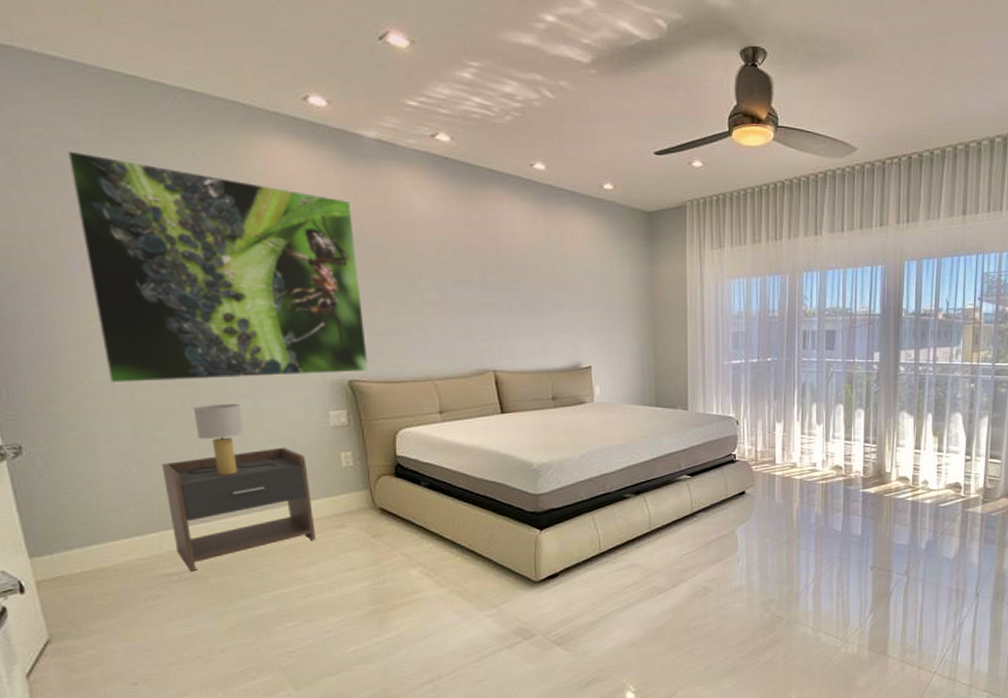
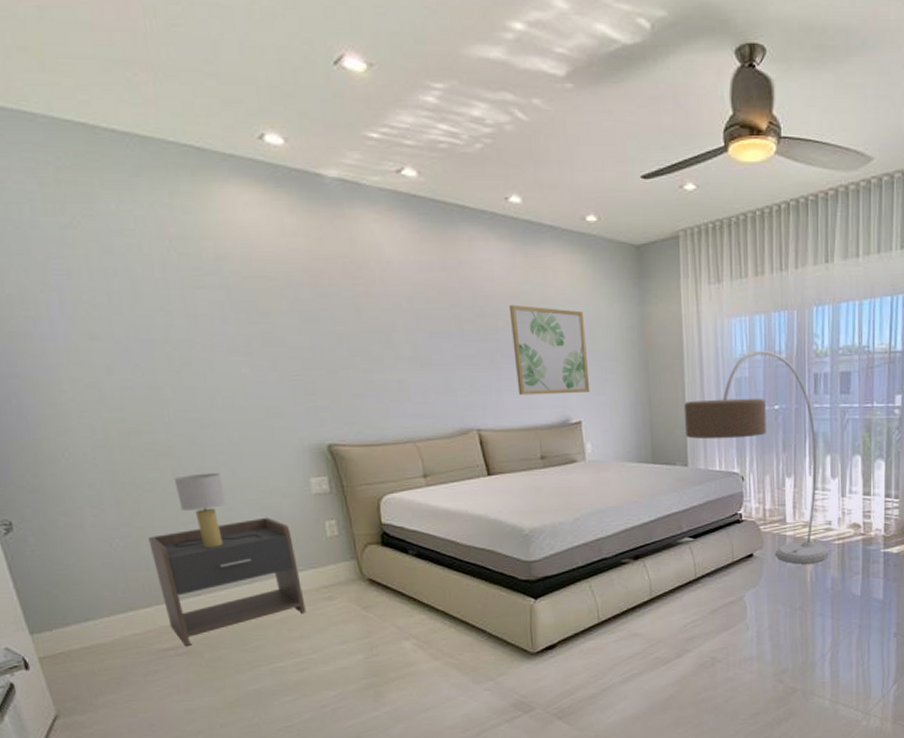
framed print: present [66,150,369,383] -> none [24,209,348,455]
wall art: none [529,259,601,341] -> present [508,304,590,396]
floor lamp: none [687,308,813,501] -> present [685,350,829,564]

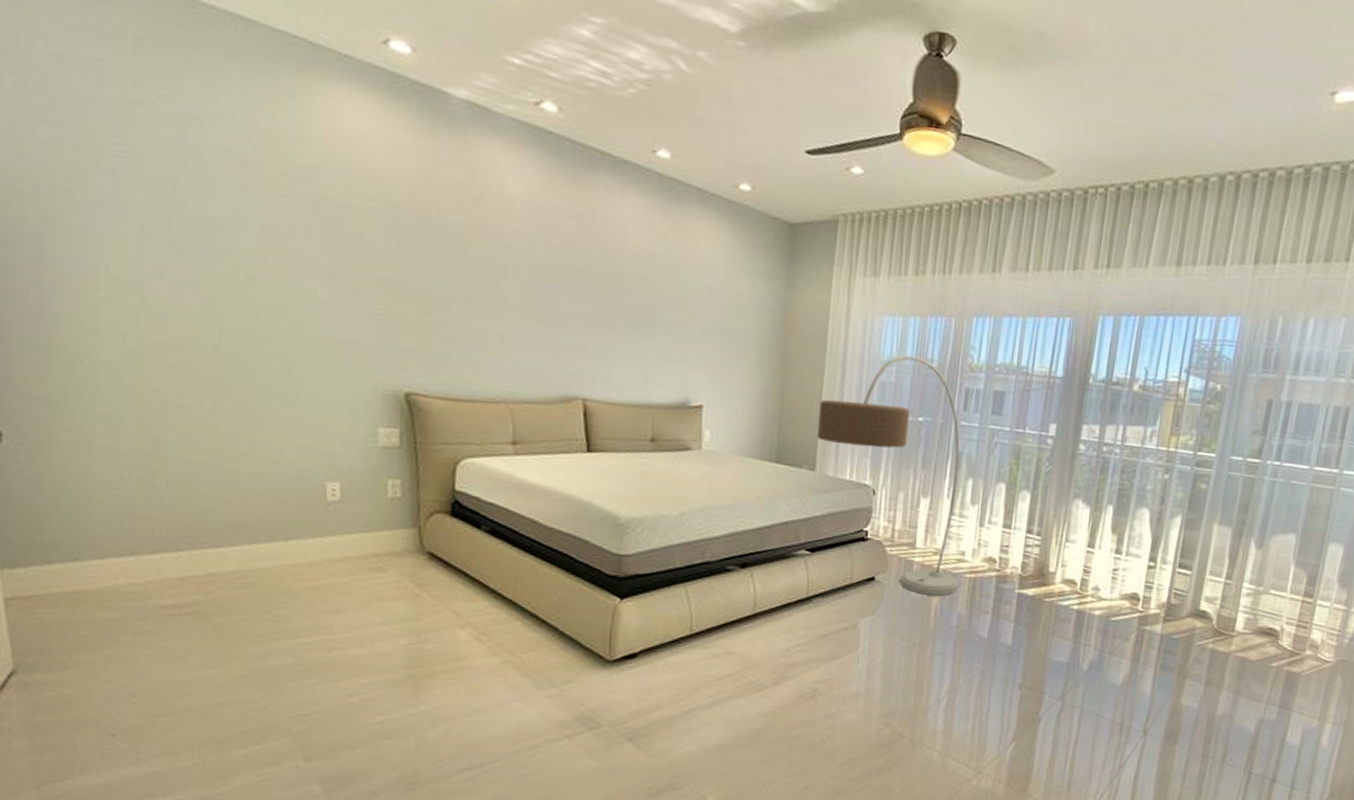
nightstand: present [148,517,306,647] -> none [169,465,348,606]
table lamp: present [174,472,262,548] -> none [200,405,309,493]
wall art: present [508,304,590,396] -> none [635,266,722,375]

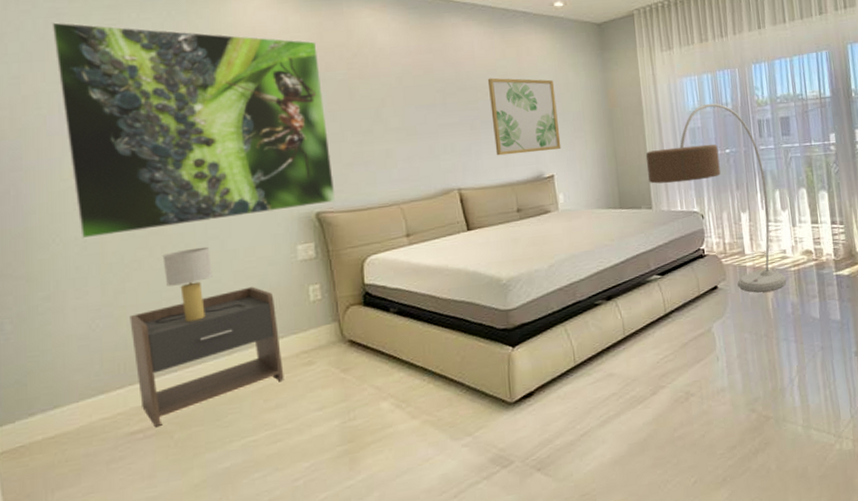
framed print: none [88,77,432,384] -> present [50,22,336,239]
nightstand: none [169,465,348,606] -> present [129,286,284,428]
table lamp: none [200,405,309,493] -> present [156,246,245,324]
wall art: none [635,266,722,375] -> present [487,78,561,156]

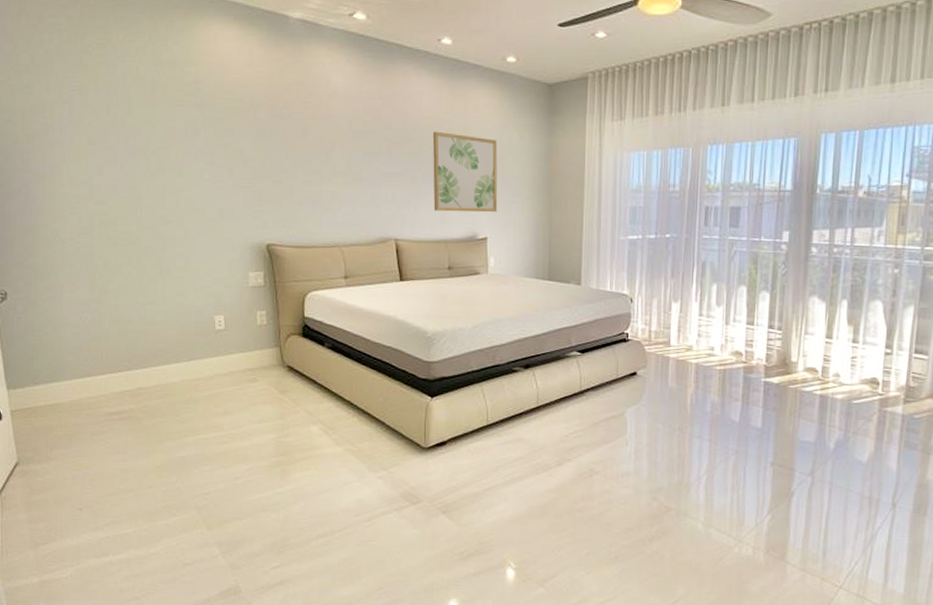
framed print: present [50,22,336,239] -> none [53,37,285,241]
nightstand: present [129,286,284,428] -> none [111,303,232,413]
table lamp: present [156,246,245,324] -> none [131,261,203,327]
floor lamp: present [646,103,787,293] -> none [581,182,710,386]

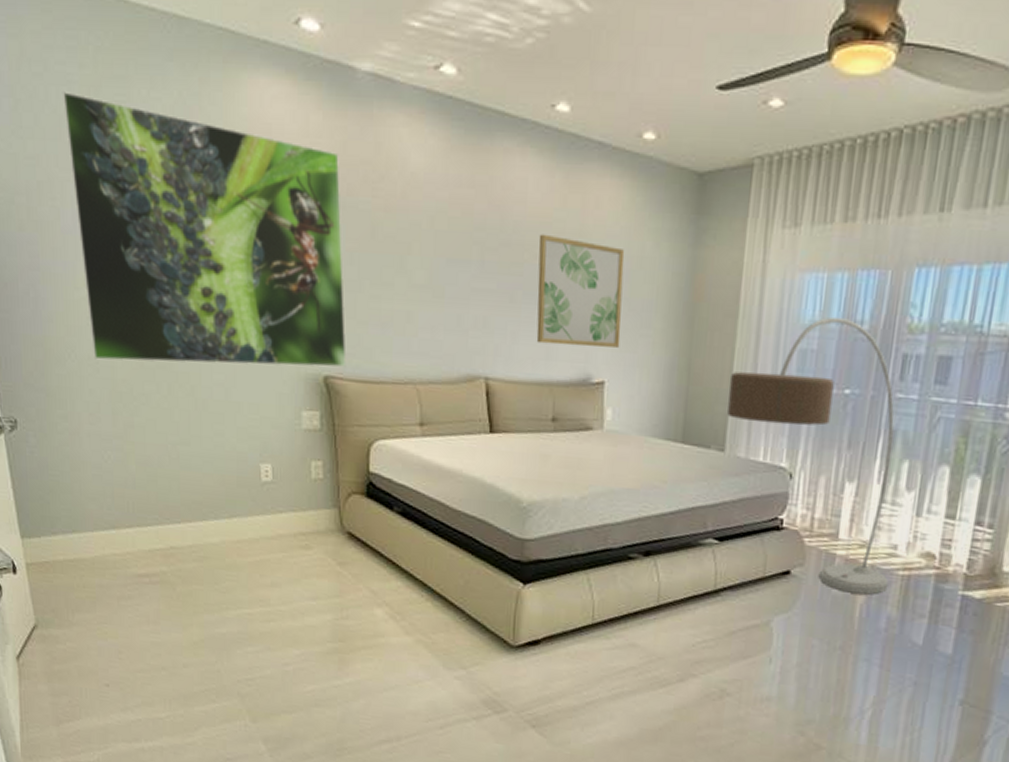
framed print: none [53,37,285,241] -> present [61,92,347,367]
floor lamp: none [581,182,710,386] -> present [727,317,894,595]

